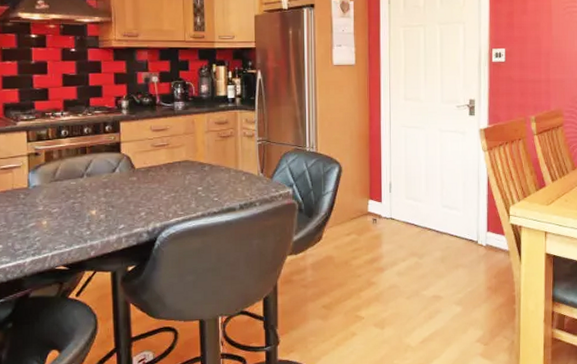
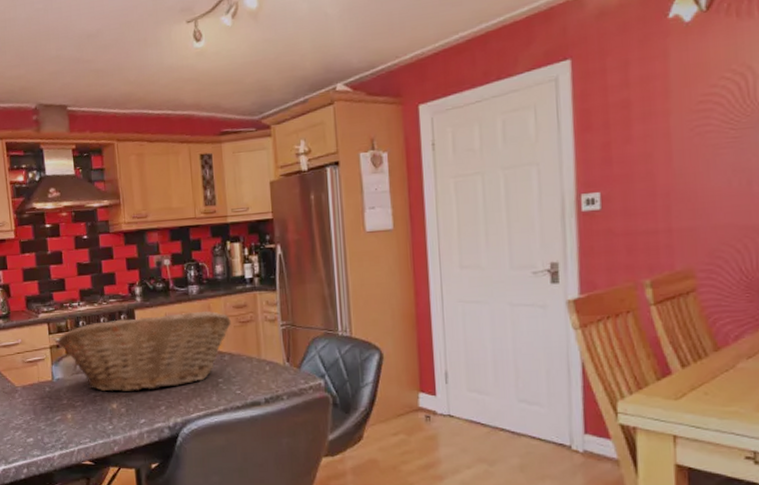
fruit basket: none [37,125,213,199] -> present [58,310,231,392]

